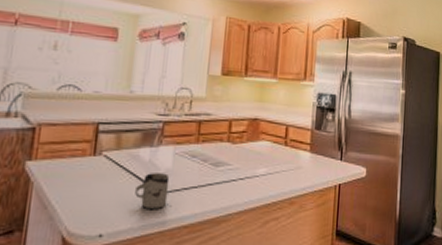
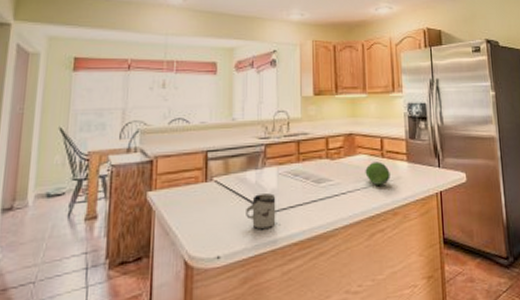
fruit: none [266,149,292,173] -> present [365,161,390,185]

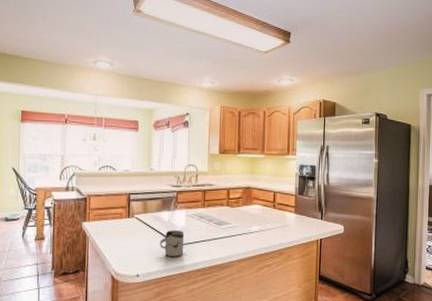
fruit: present [365,161,390,185] -> none [259,211,280,230]

